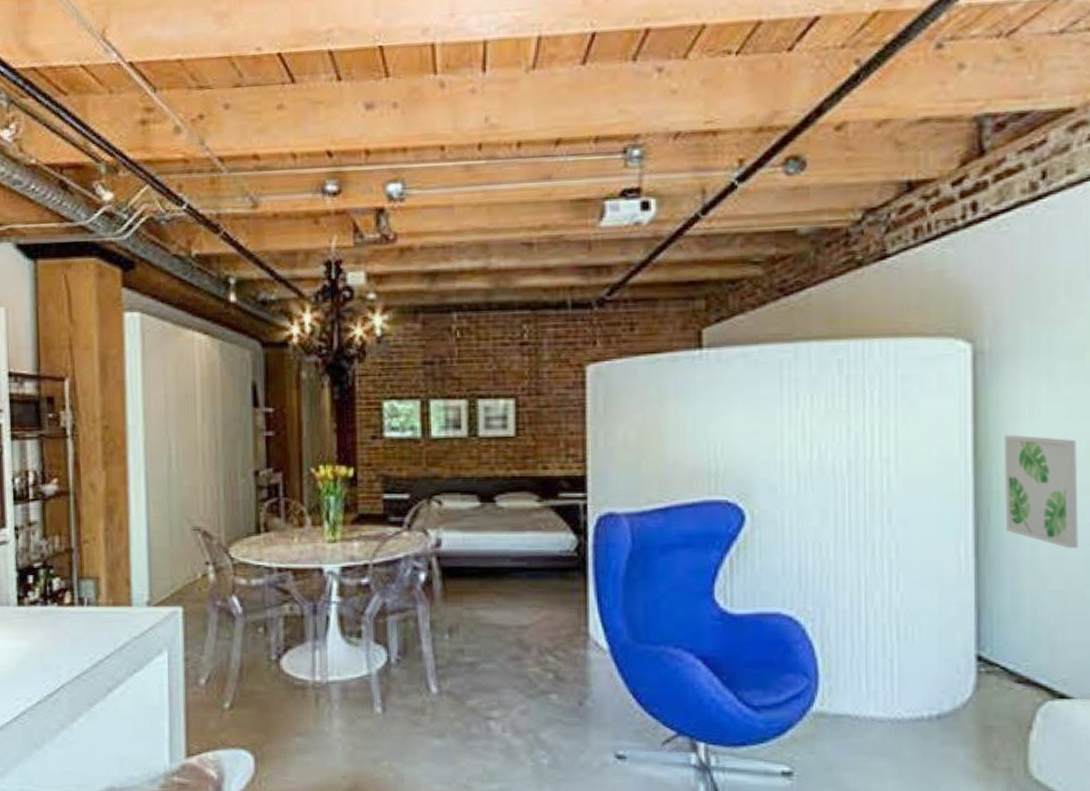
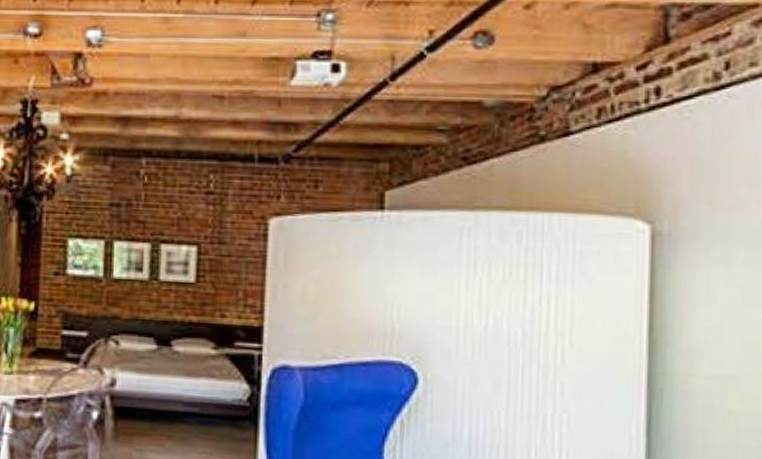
wall art: present [1003,435,1078,549] -> none [678,317,752,437]

